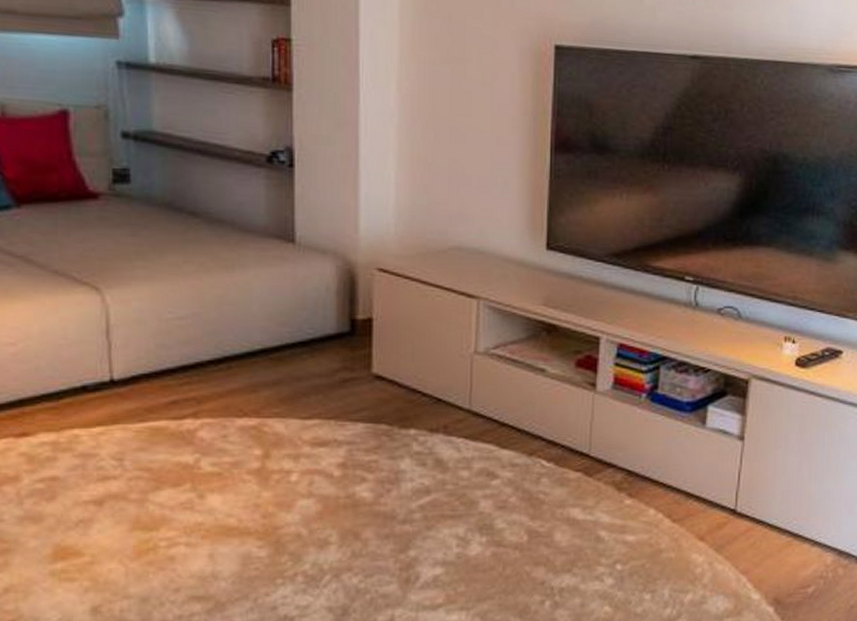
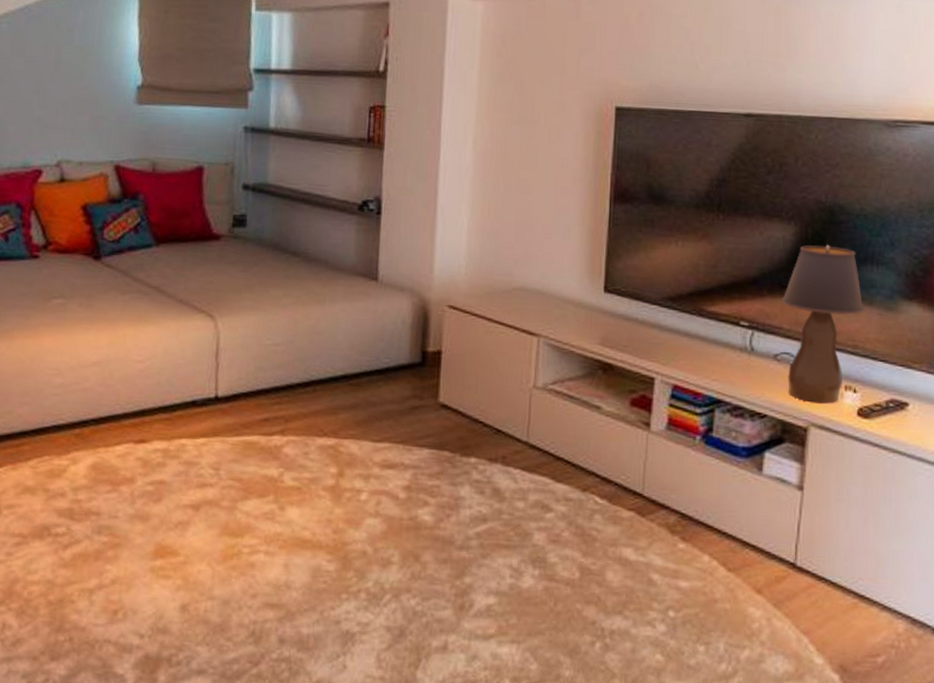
table lamp: none [725,195,805,355] -> present [781,244,865,404]

